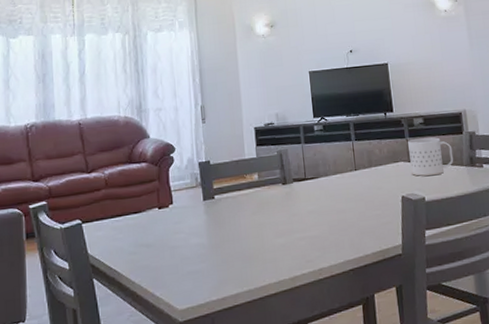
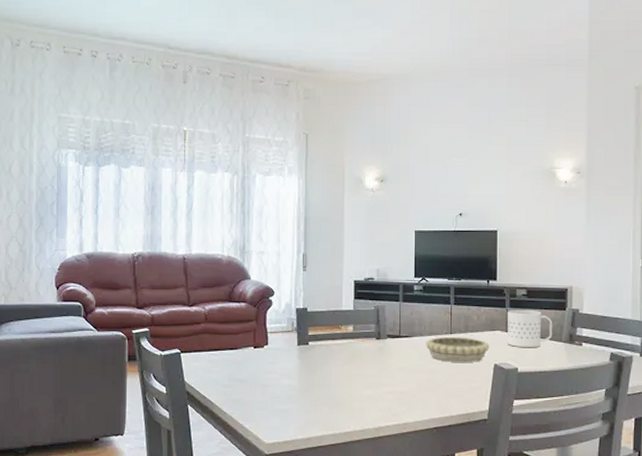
decorative bowl: none [332,172,395,200] -> present [426,336,489,362]

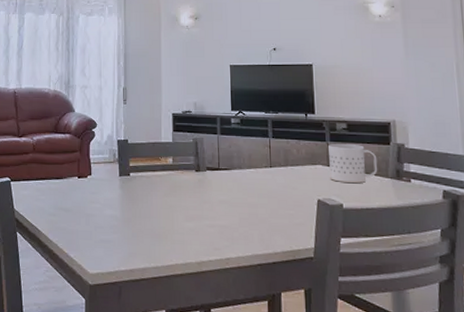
decorative bowl: present [426,336,489,362] -> none [245,170,311,197]

